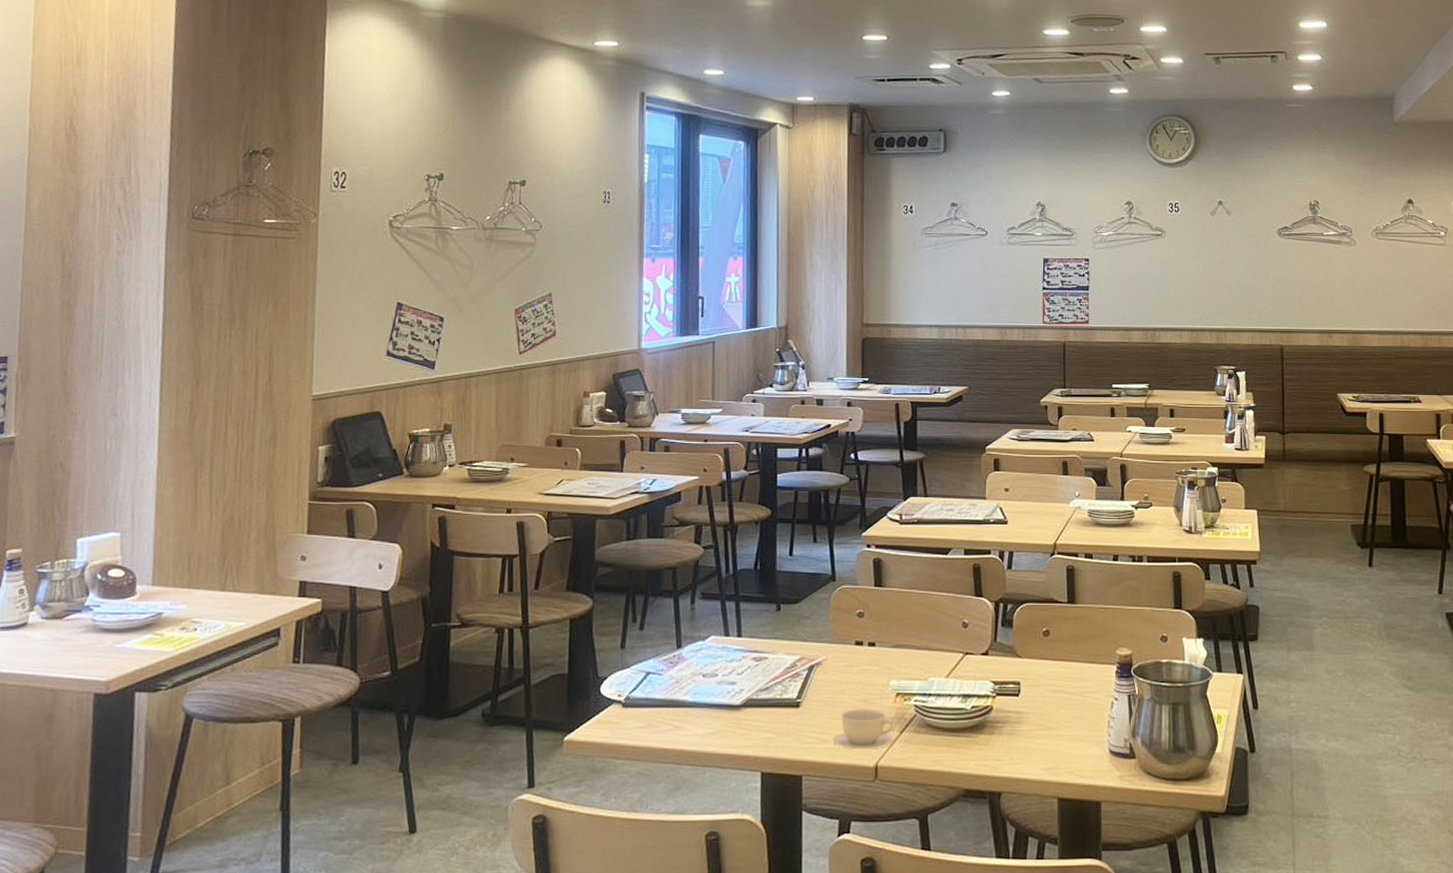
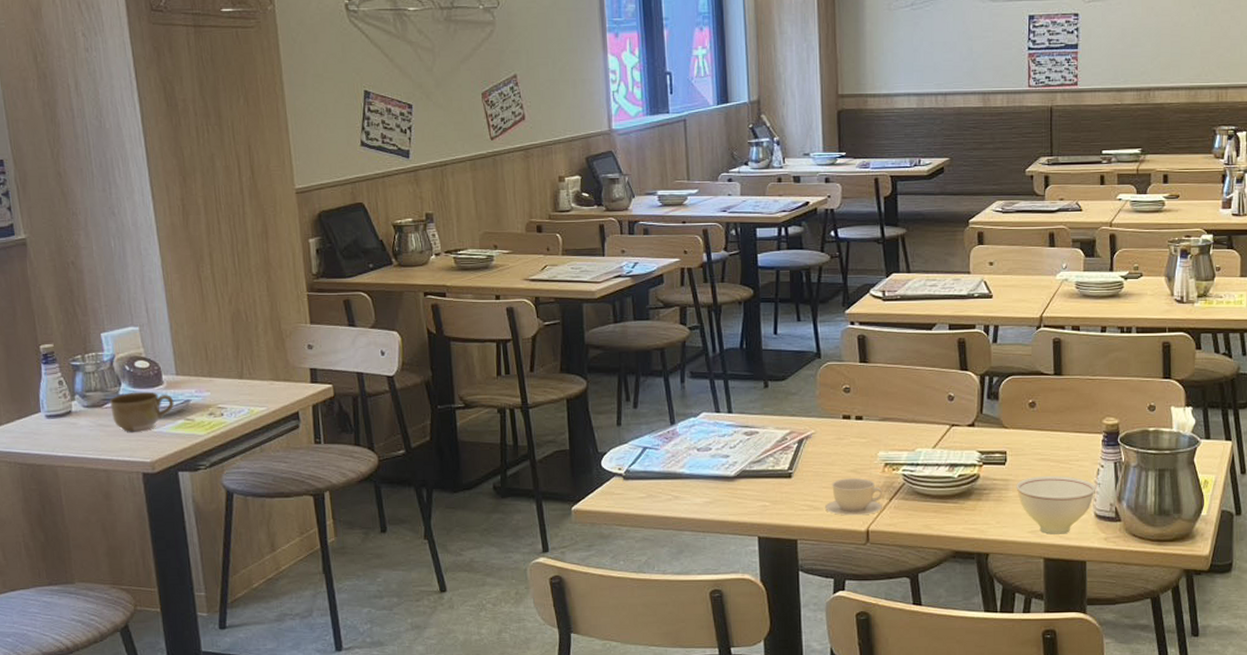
teacup: none [71,603,145,647] -> present [109,391,174,432]
bowl: none [1029,709,1111,772] -> present [1016,476,1096,534]

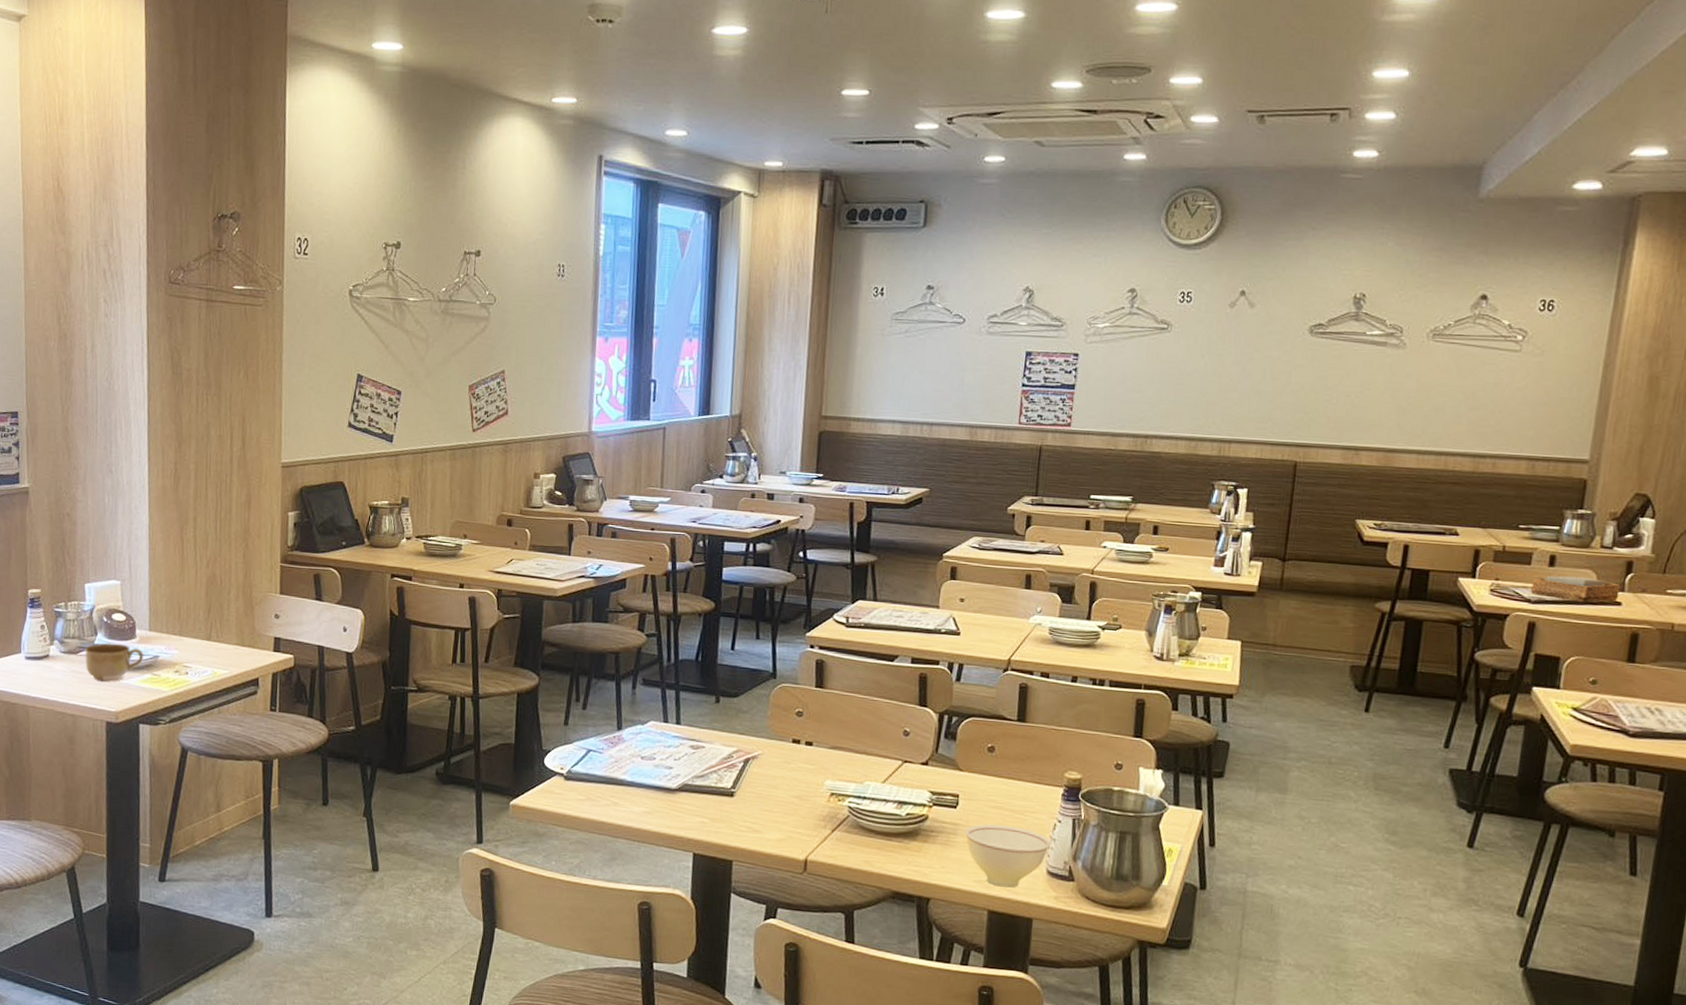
teacup: present [825,478,883,516] -> none [765,803,826,844]

